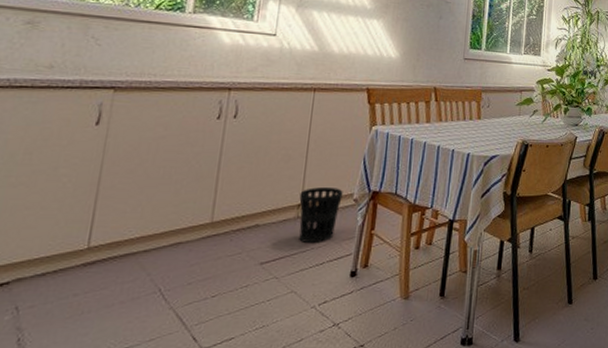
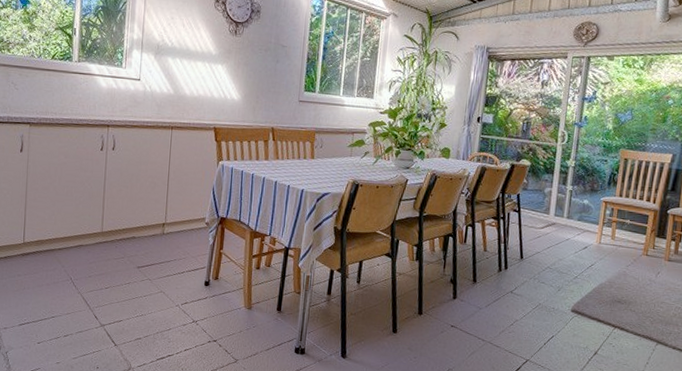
wastebasket: present [299,187,343,244] -> none [164,210,197,256]

